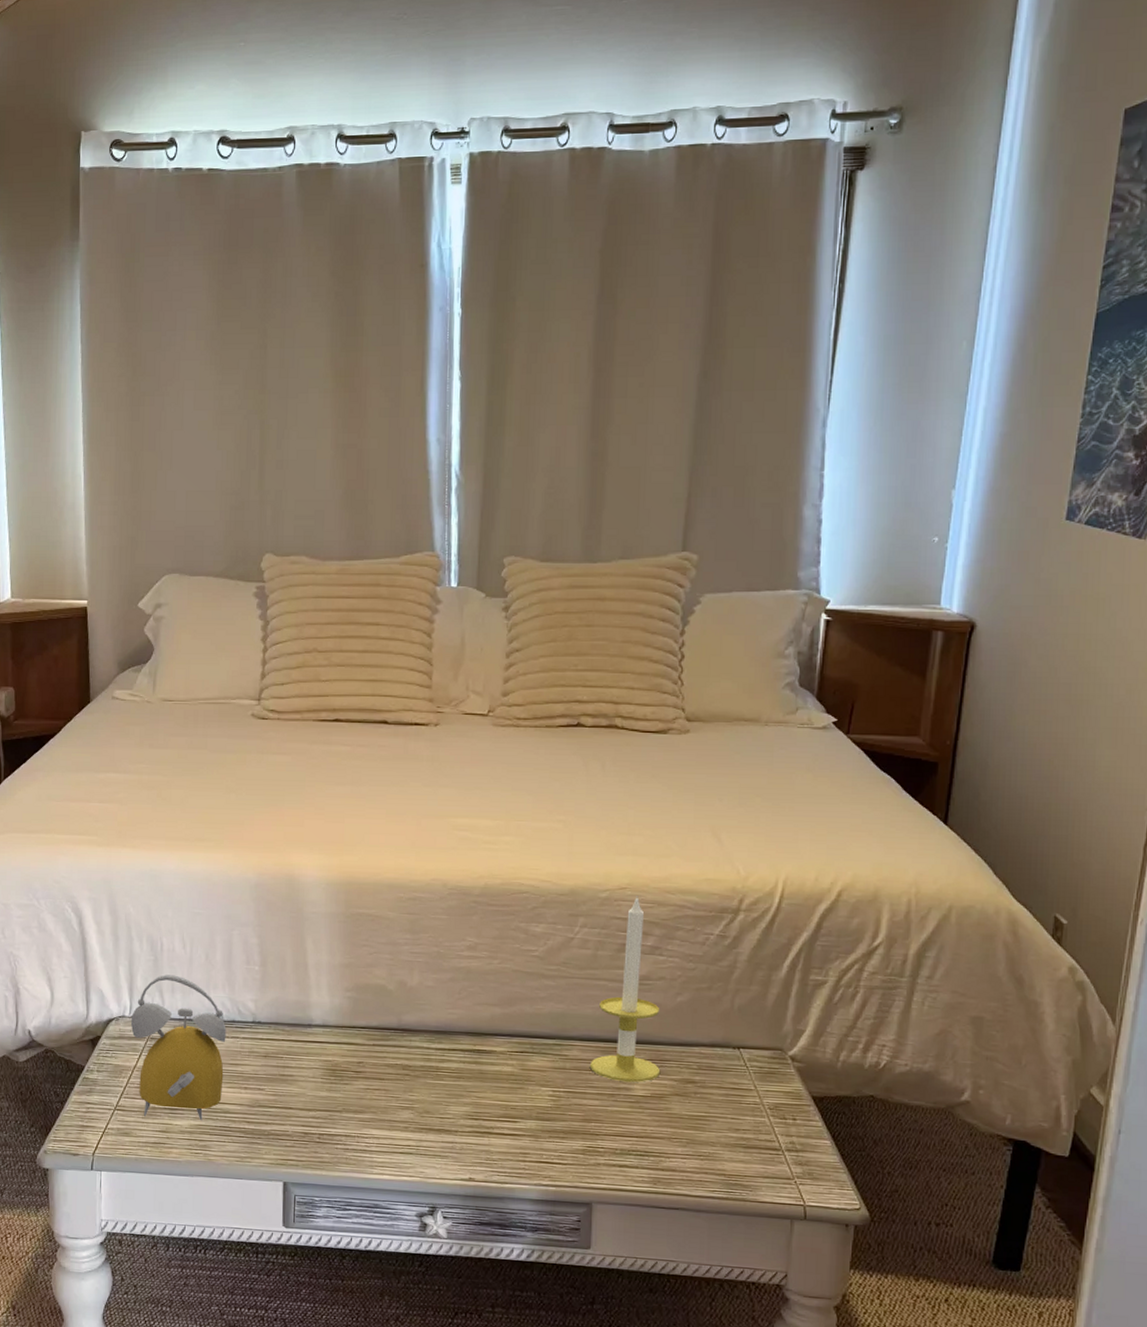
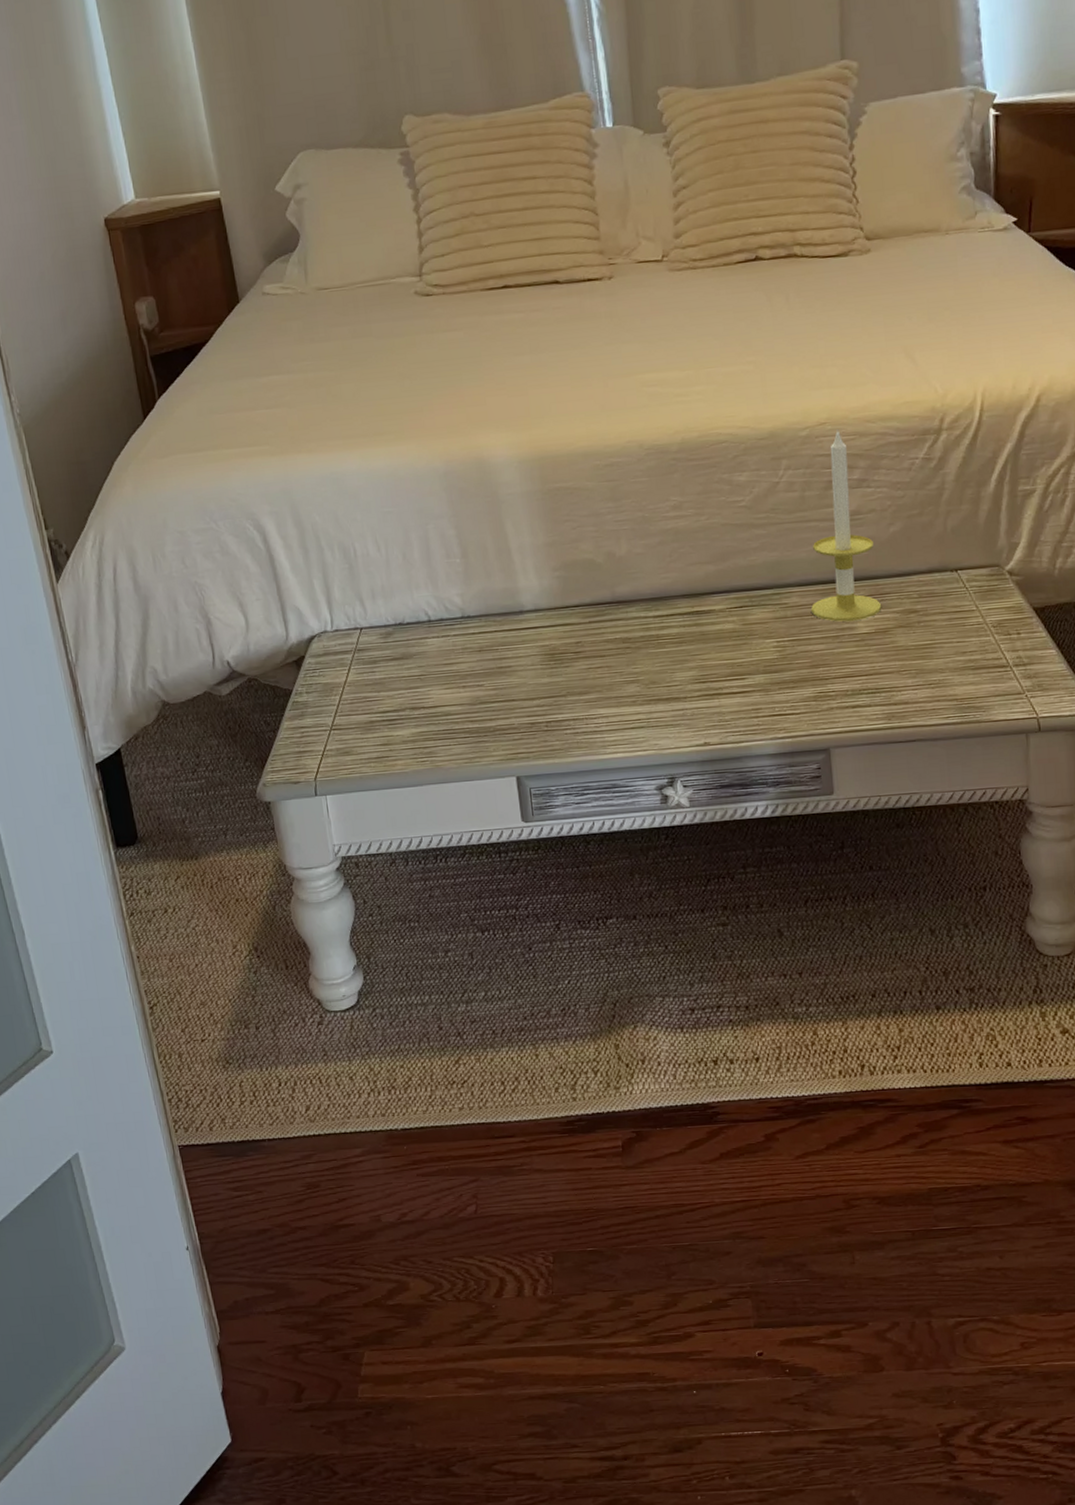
alarm clock: present [130,974,226,1120] -> none [334,580,441,732]

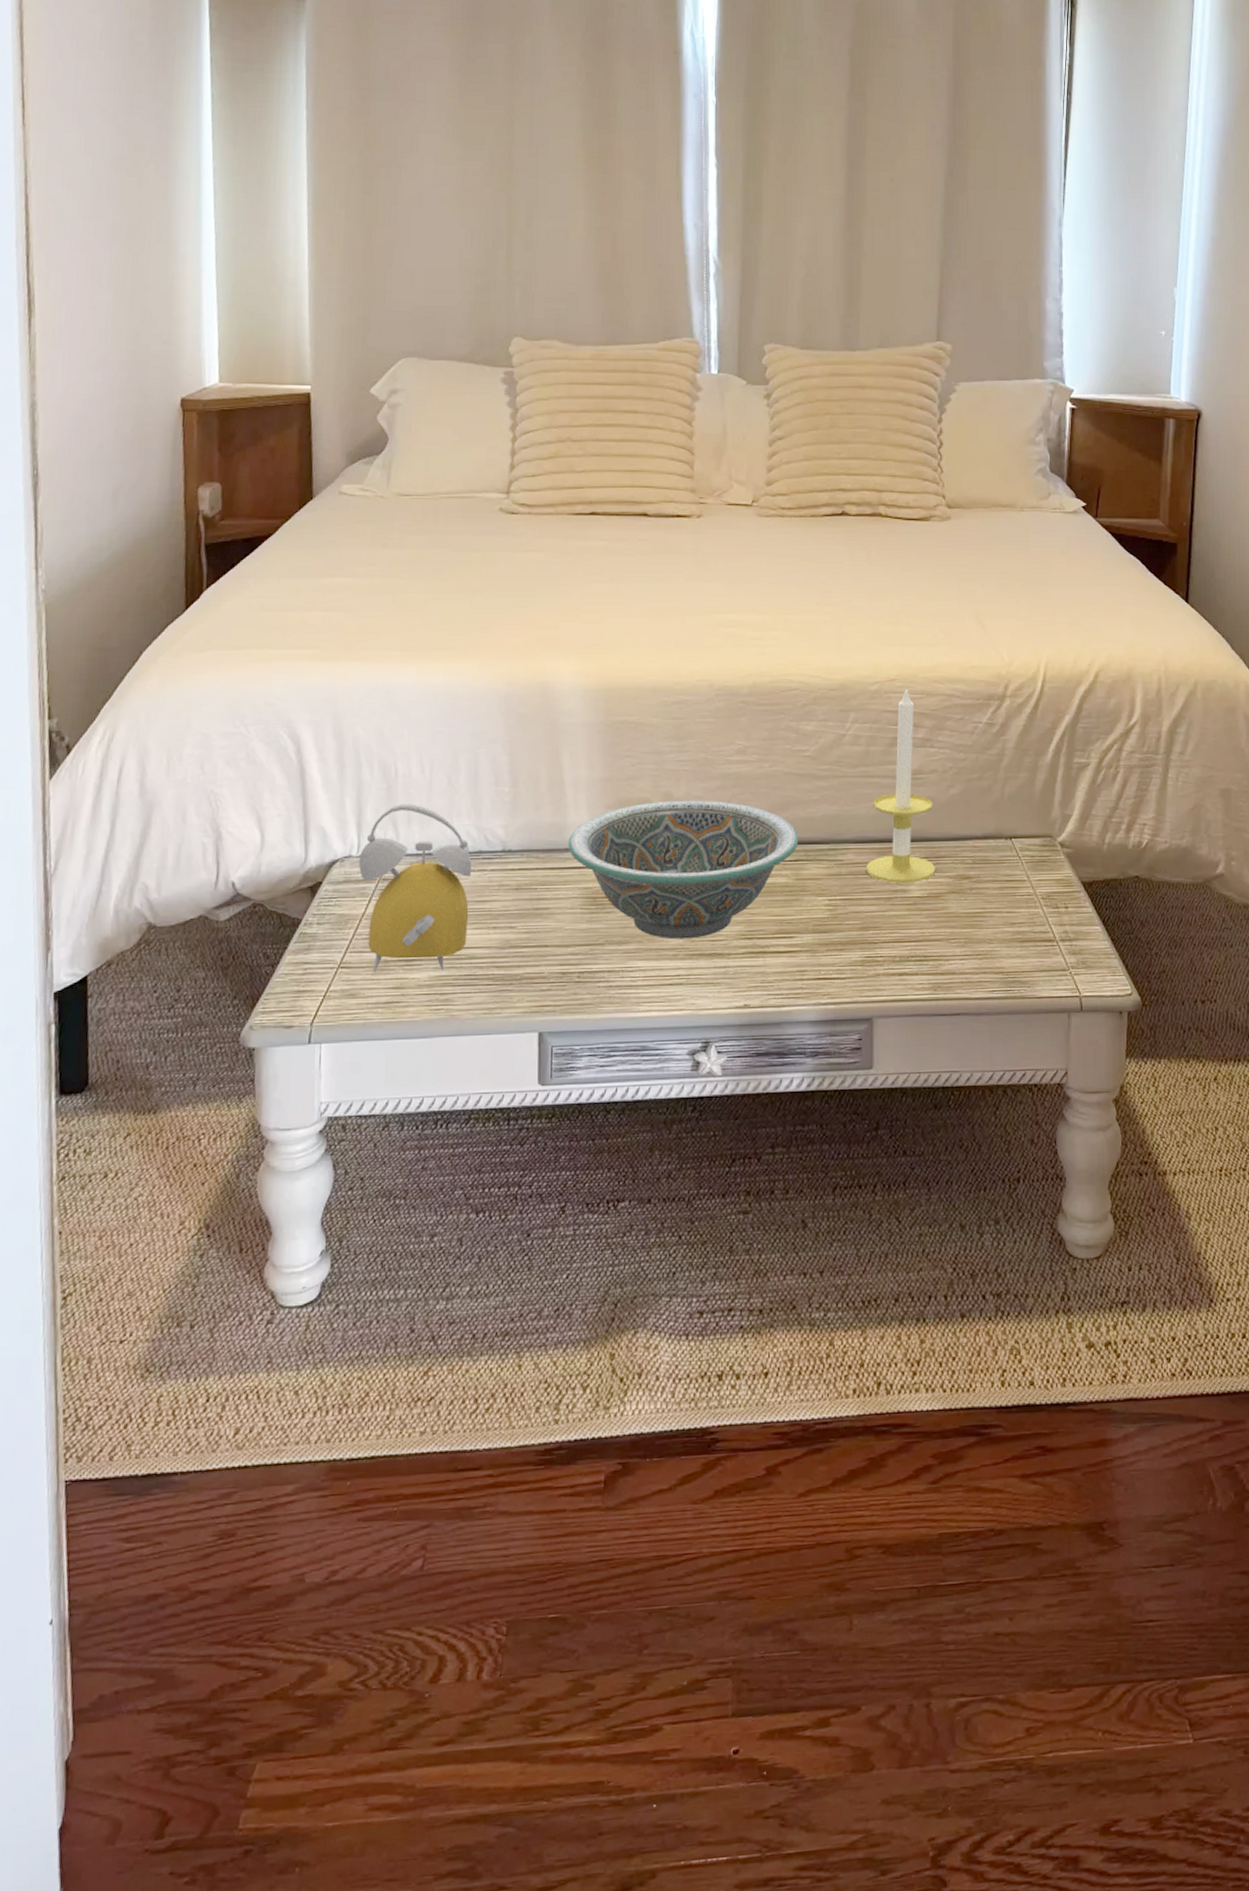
alarm clock: none [334,580,441,732] -> present [358,804,472,972]
decorative bowl: none [522,556,742,688] -> present [569,800,799,940]

